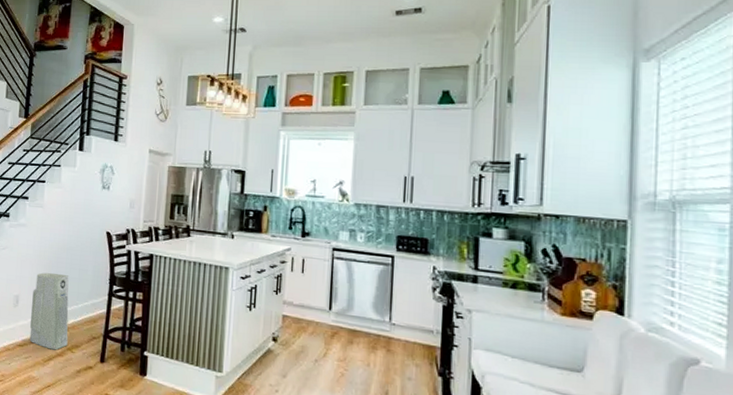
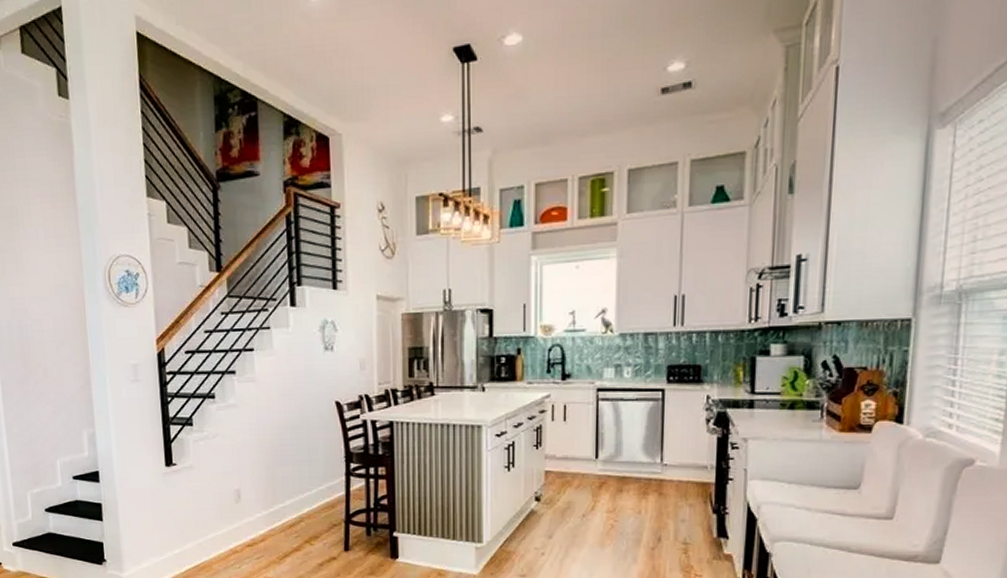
air purifier: present [29,272,69,350] -> none [256,457,305,545]

